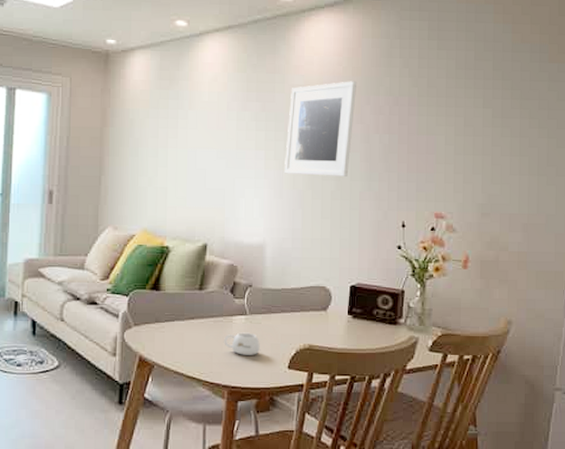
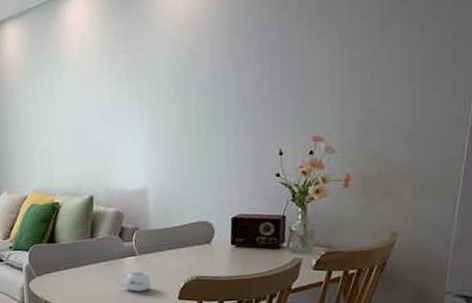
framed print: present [285,81,358,176] -> none [158,15,225,120]

